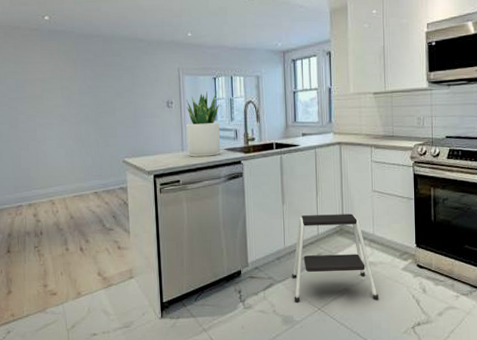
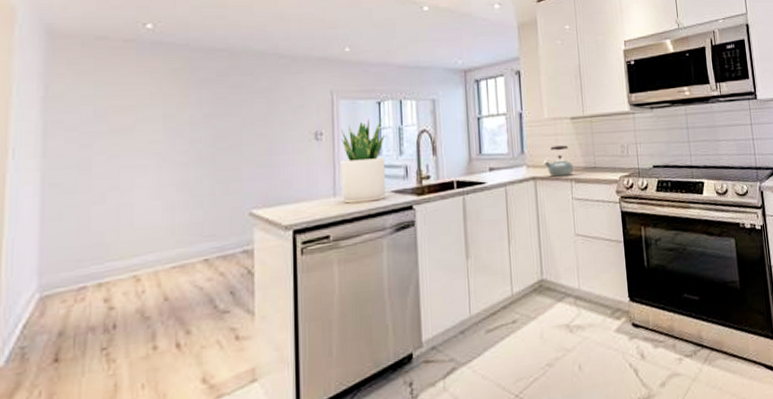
step stool: present [292,213,378,302] -> none [480,265,589,390]
kettle: none [348,116,374,143] -> present [543,145,574,177]

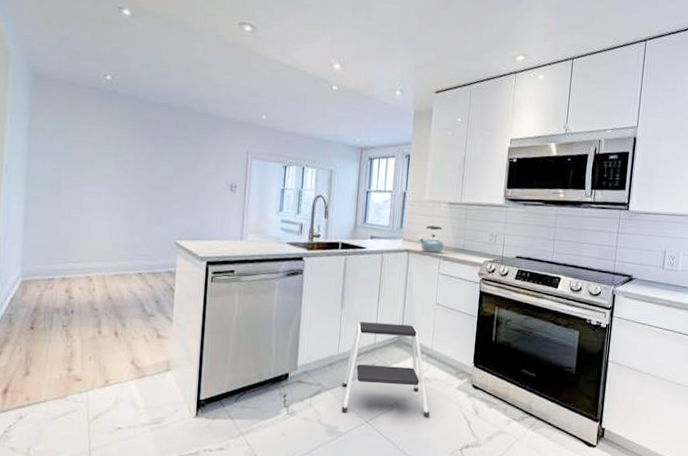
planter: present [341,118,386,204] -> none [247,179,287,249]
step stool: none [480,265,589,390] -> present [341,322,430,417]

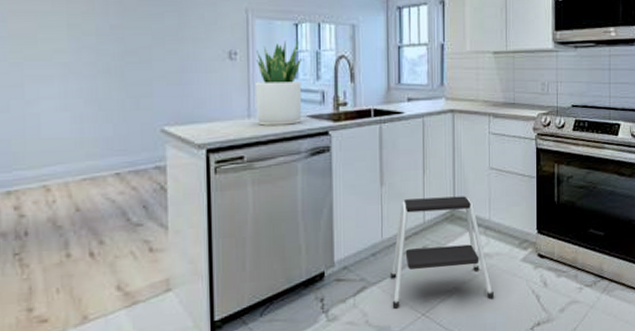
planter: none [247,179,287,249] -> present [256,41,302,126]
kettle: present [418,225,444,253] -> none [462,80,492,110]

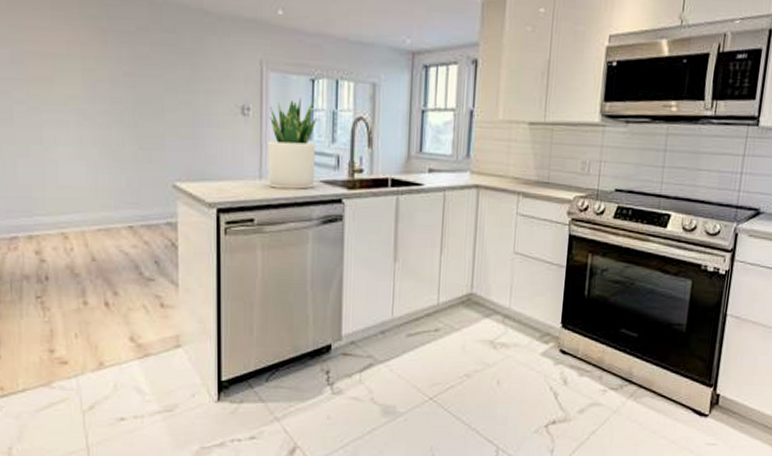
step stool: present [390,196,494,308] -> none [399,278,508,390]

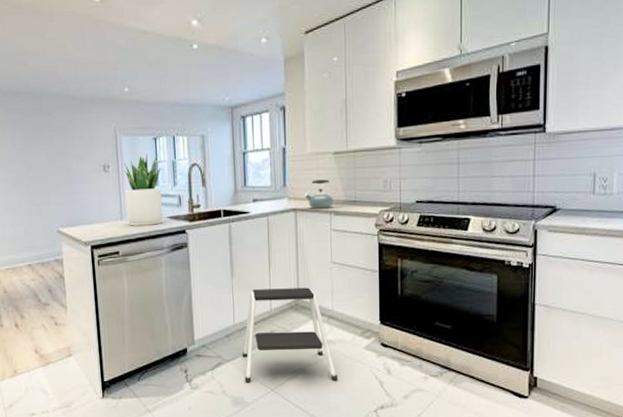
step stool: none [399,278,508,390] -> present [242,287,337,382]
kettle: none [490,153,523,188] -> present [304,179,333,209]

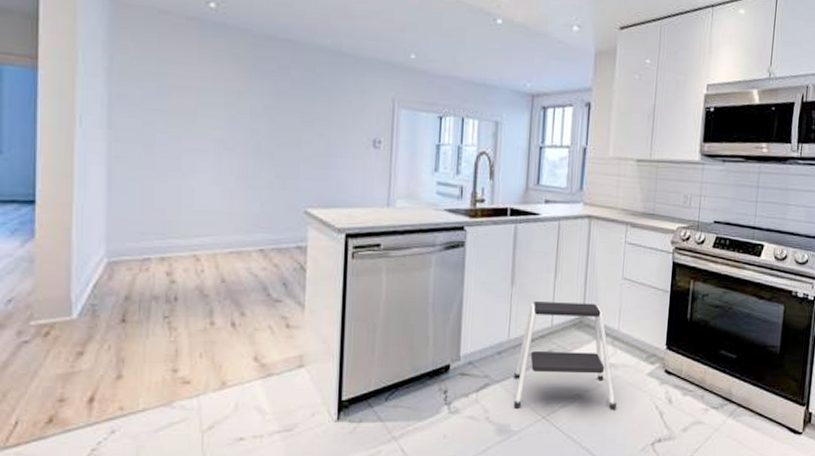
planter: present [124,153,163,226] -> none [395,133,443,217]
kettle: present [304,179,333,209] -> none [601,186,631,219]

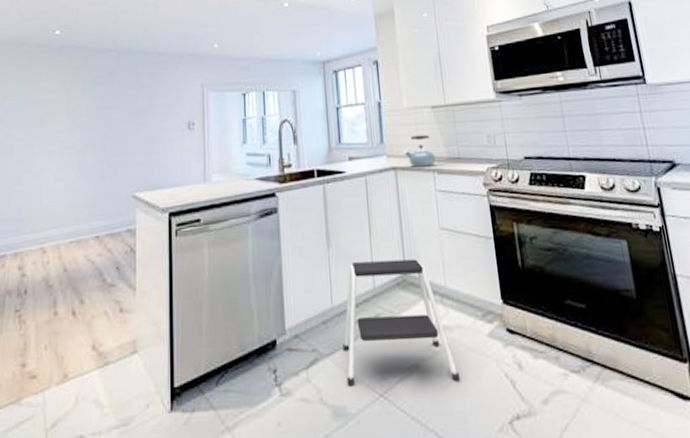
kettle: none [601,186,631,219] -> present [403,135,436,167]

